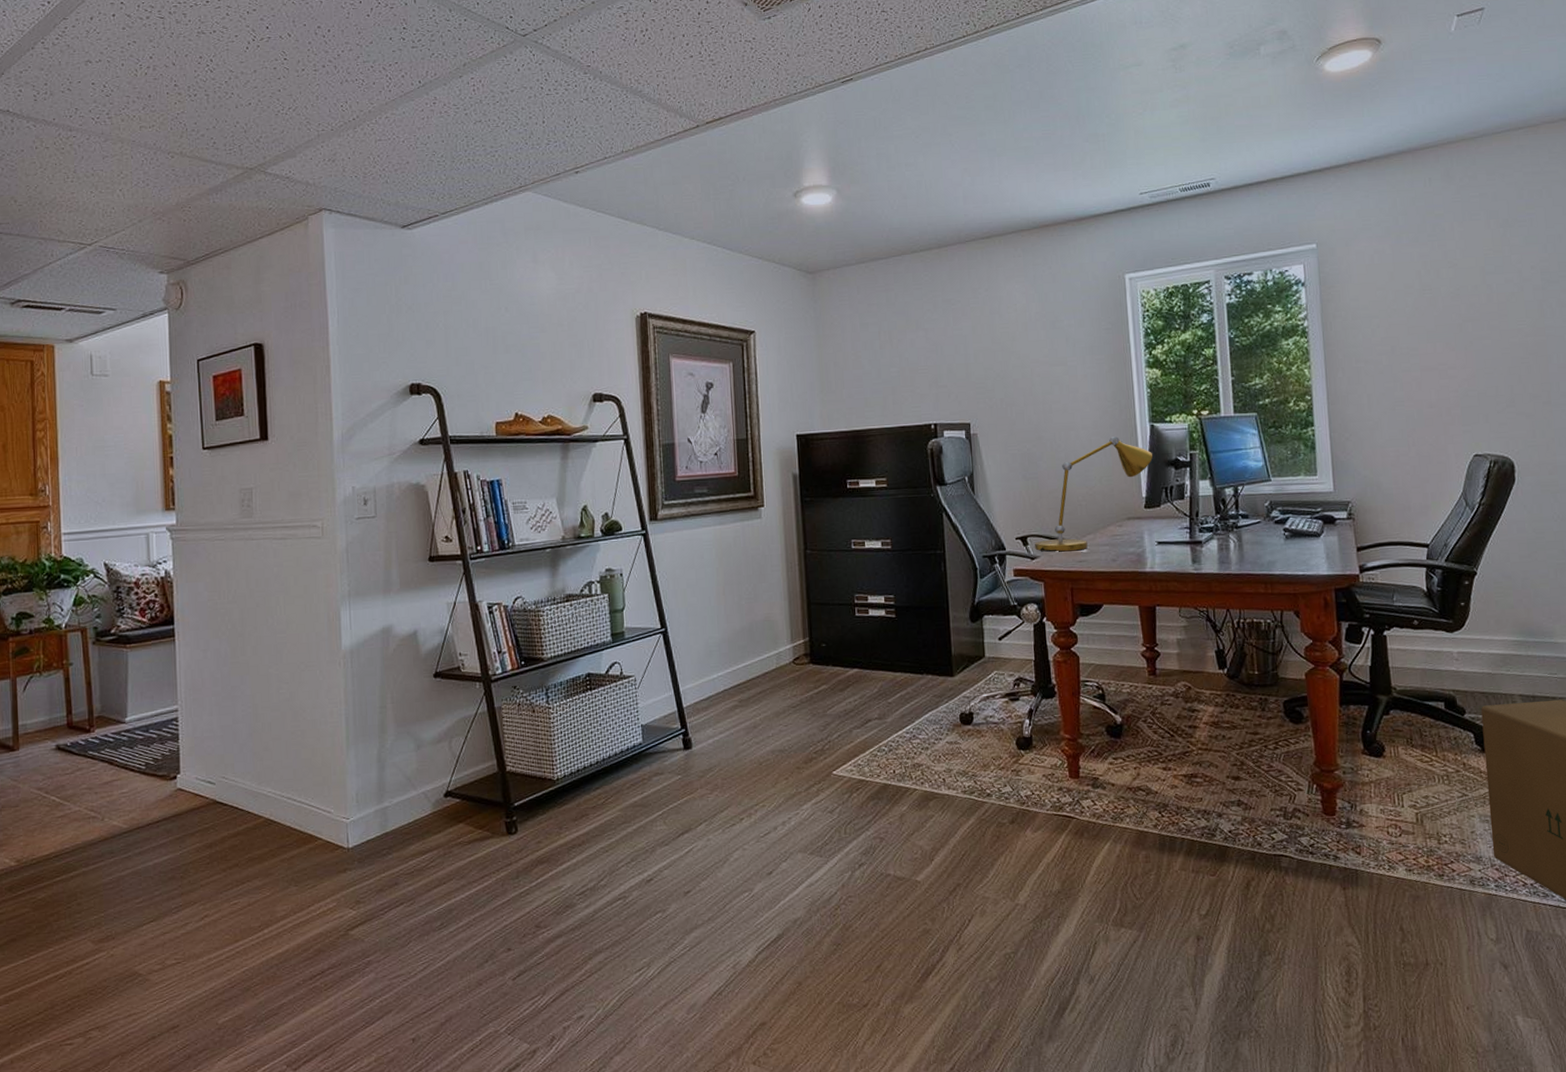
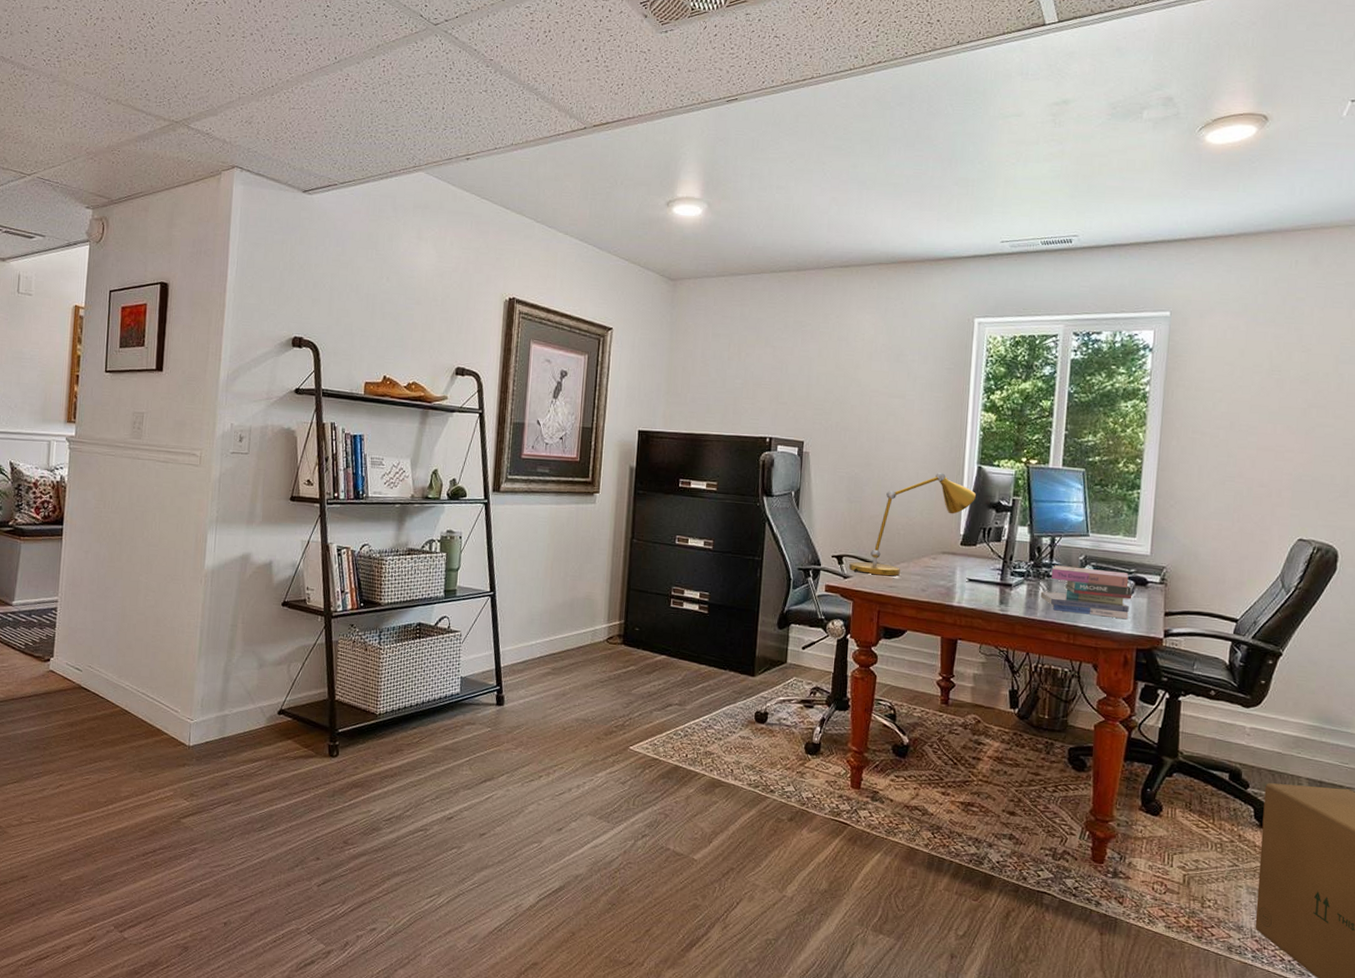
books: none [1231,513,1323,562] -> present [1040,565,1132,620]

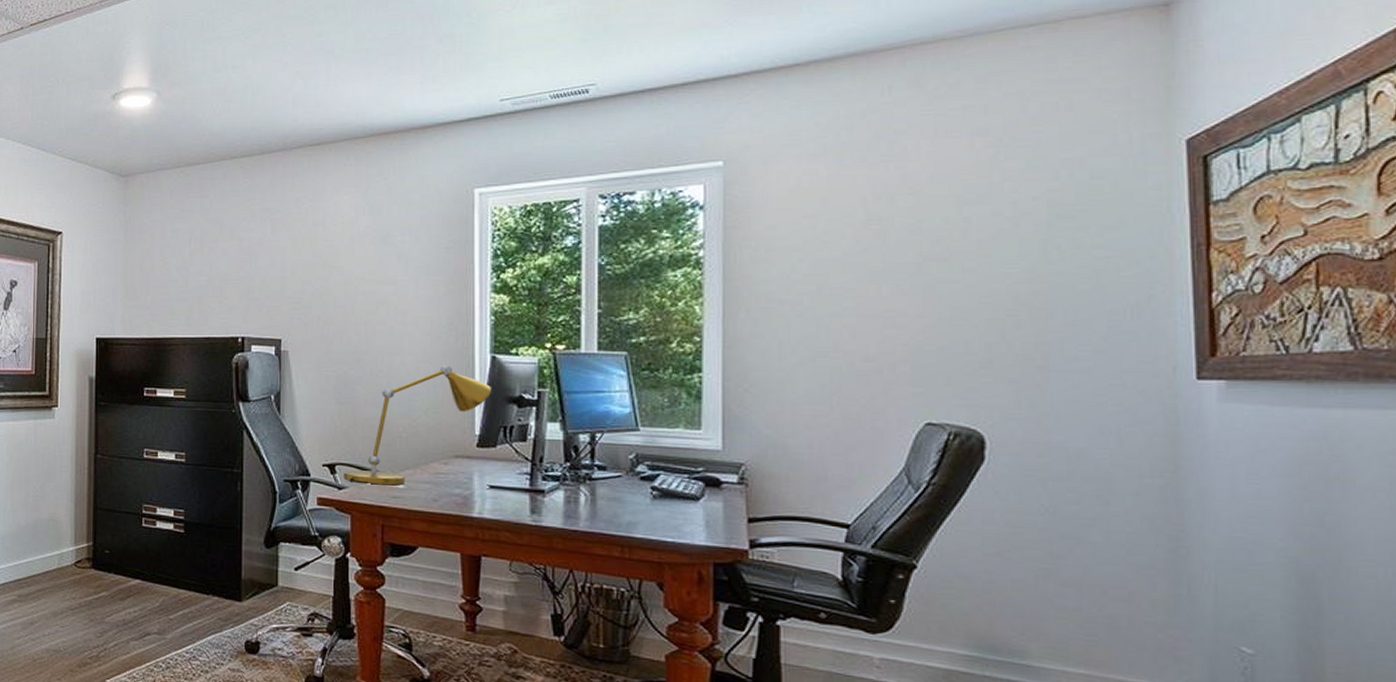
books: present [1040,565,1132,620] -> none [582,466,702,528]

